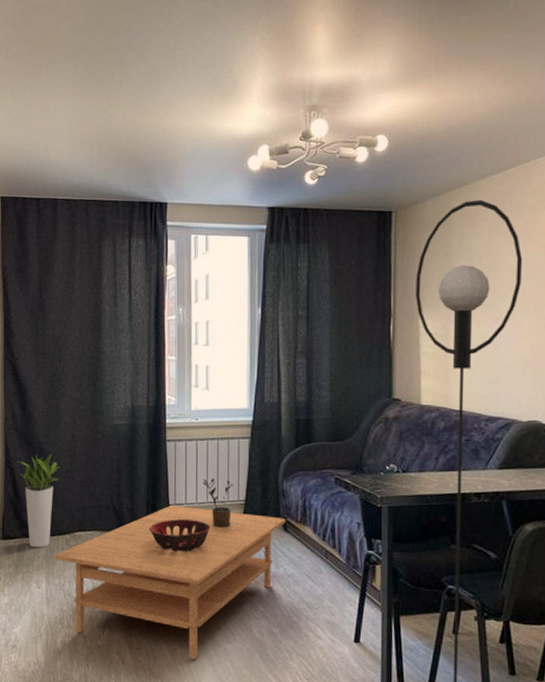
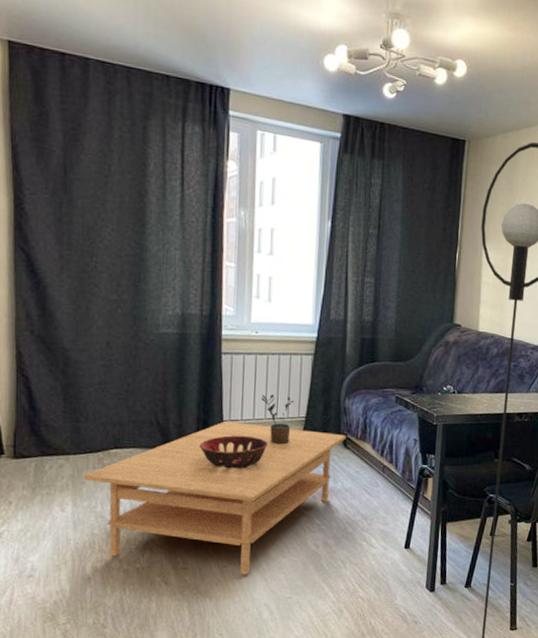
planter: present [17,454,60,548] -> none [33,362,92,468]

